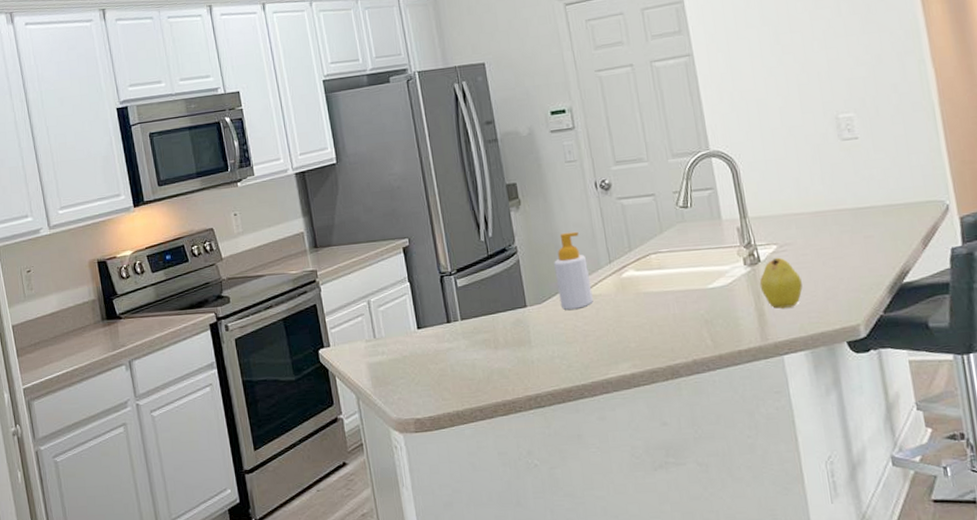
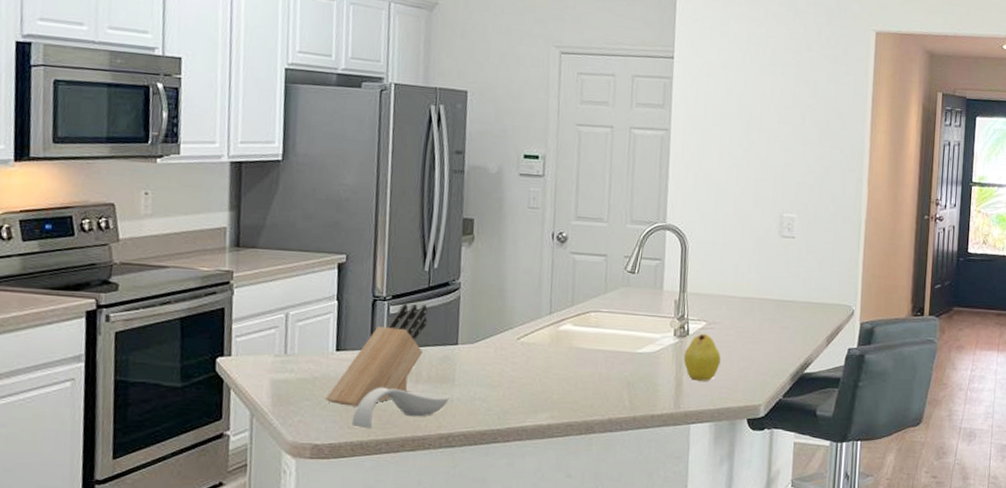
knife block: none [417,272,496,379] -> present [325,302,428,407]
spoon rest: none [444,356,530,399] -> present [351,387,450,428]
soap bottle: present [554,231,593,311] -> none [492,277,529,355]

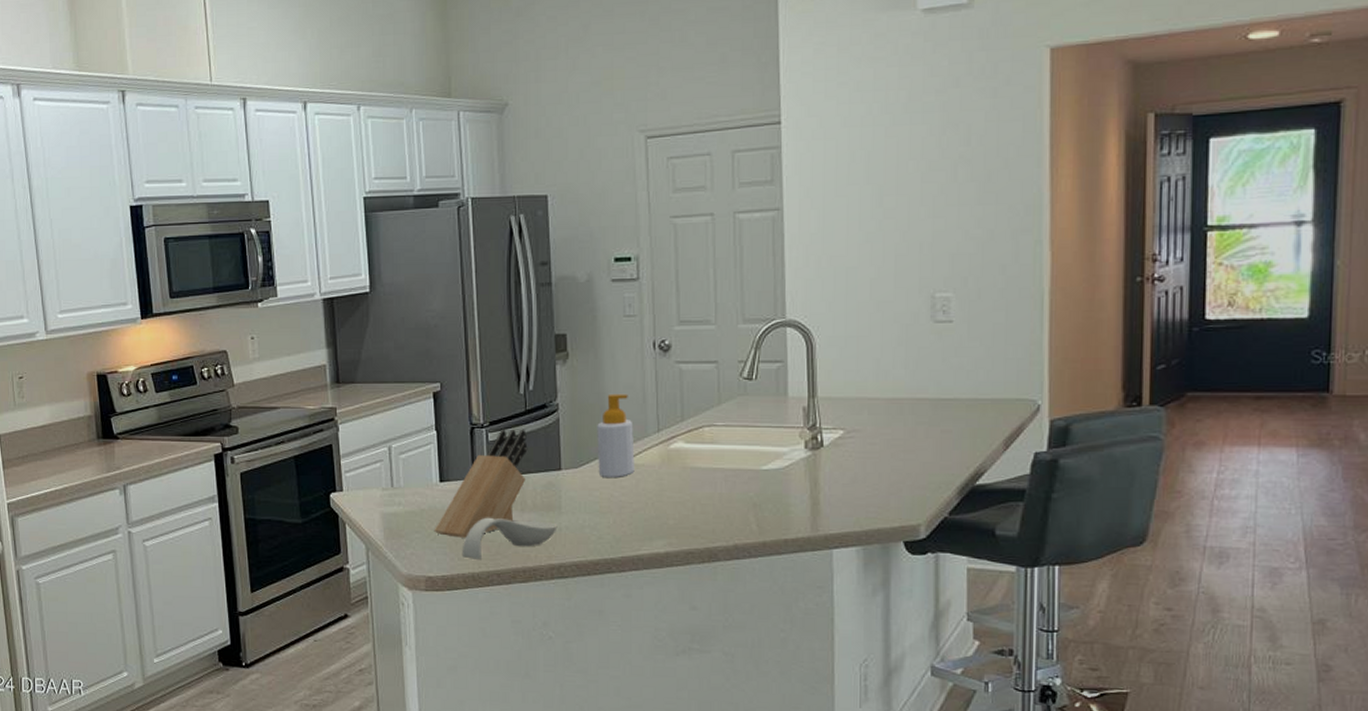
soap bottle: none [492,277,529,355] -> present [597,394,635,479]
fruit: present [683,333,721,381] -> none [818,444,865,499]

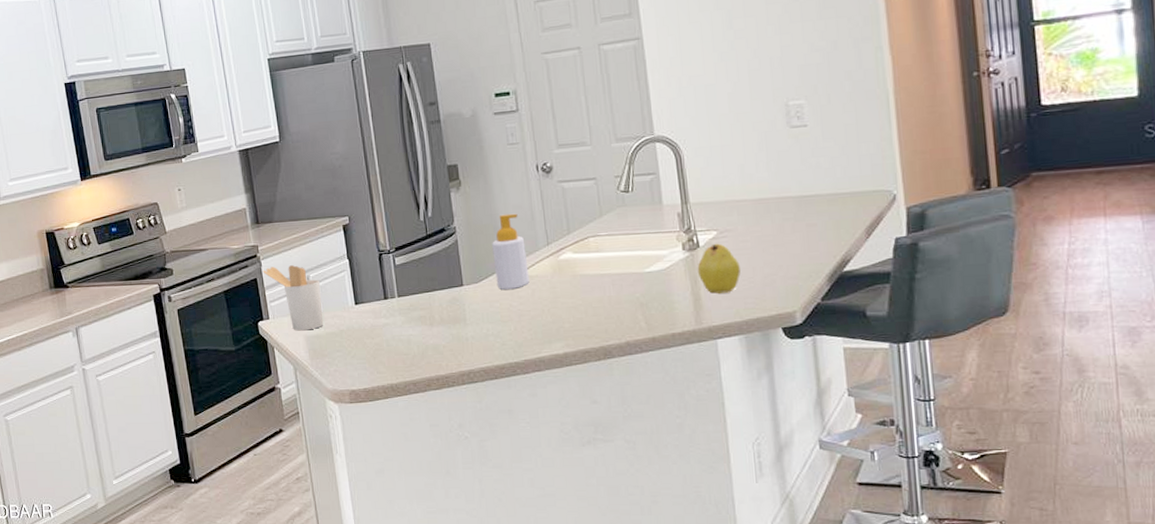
utensil holder: none [339,433,403,507] -> present [262,265,324,331]
knife block: present [434,428,528,538] -> none [353,251,433,353]
spoon rest: present [461,517,558,559] -> none [379,333,465,372]
fruit: none [818,444,865,499] -> present [697,243,741,294]

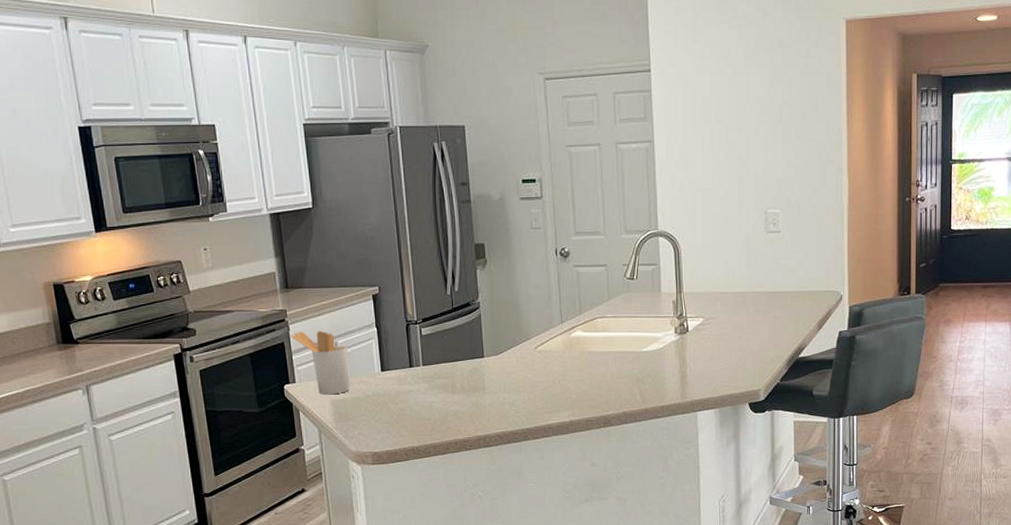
soap bottle: present [492,213,530,290] -> none [512,293,544,363]
fruit: present [697,243,741,294] -> none [685,329,720,372]

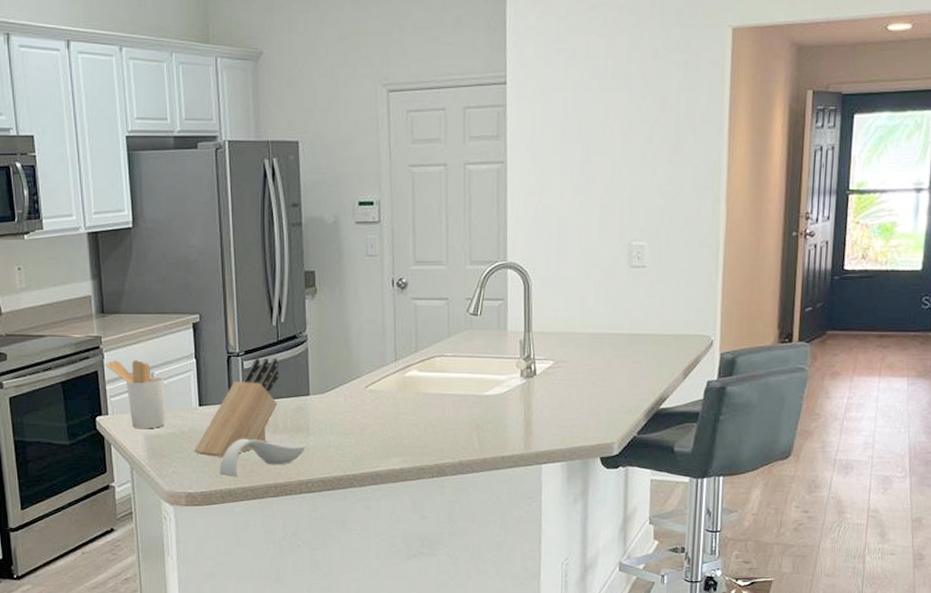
knife block: none [377,324,456,418] -> present [193,357,280,457]
spoon rest: none [402,399,483,436] -> present [219,438,306,477]

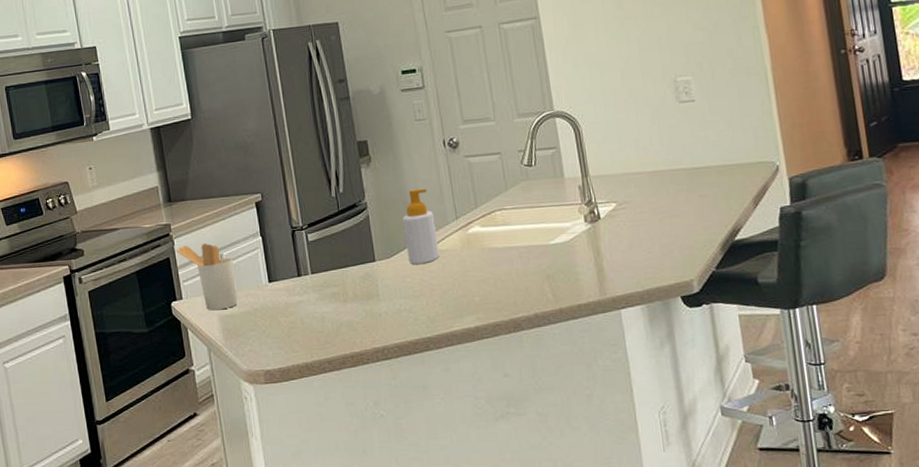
knife block: present [193,357,280,457] -> none [267,227,346,332]
spoon rest: present [219,438,306,477] -> none [294,309,378,351]
soap bottle: none [341,326,375,403] -> present [402,188,440,265]

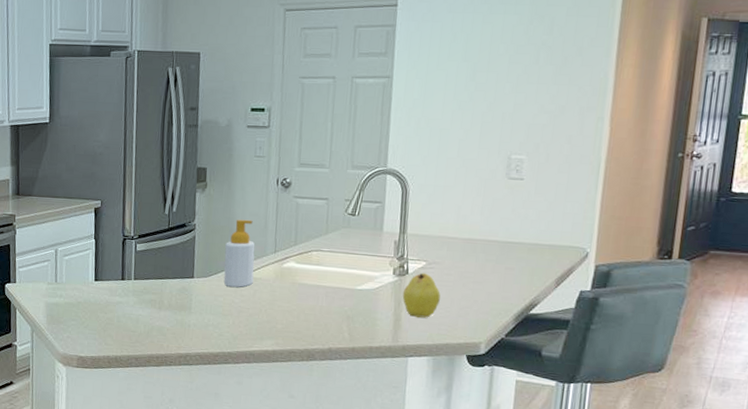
utensil holder: present [175,243,238,311] -> none [16,236,67,298]
fruit: none [599,215,640,264] -> present [402,273,441,318]

